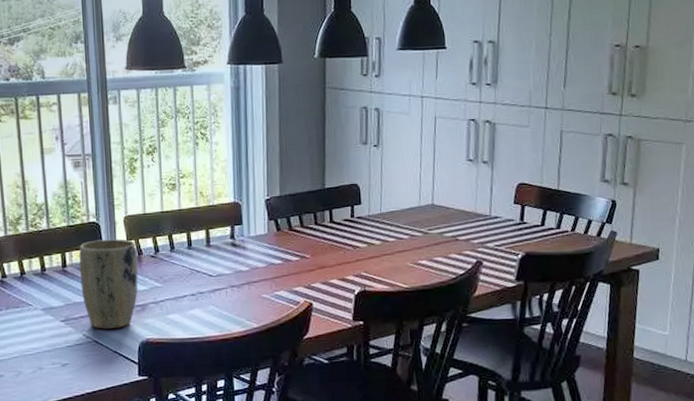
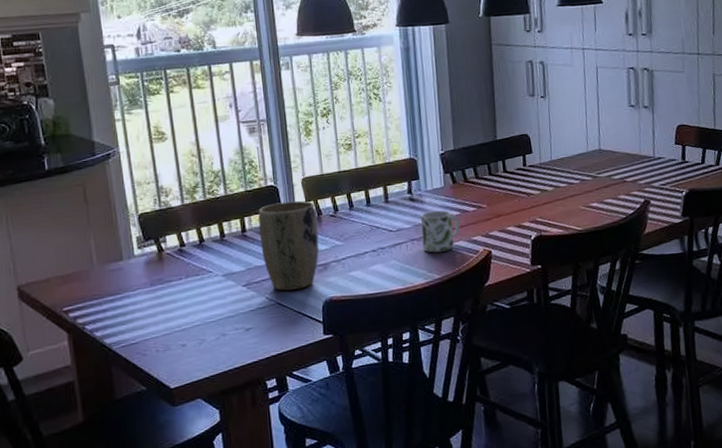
mug: none [241,257,282,301] -> present [420,210,460,253]

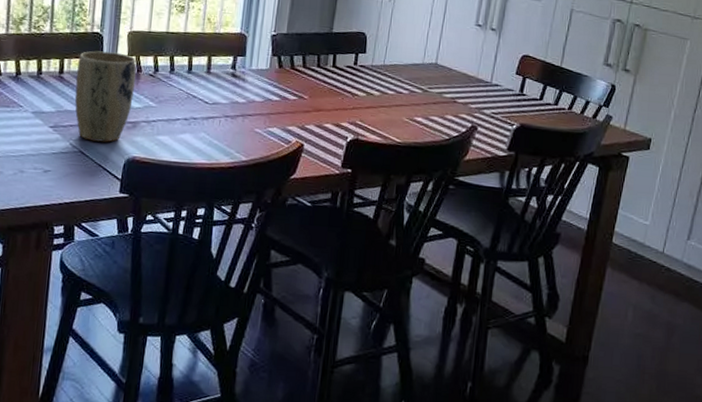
mug: present [420,210,460,253] -> none [235,91,278,135]

